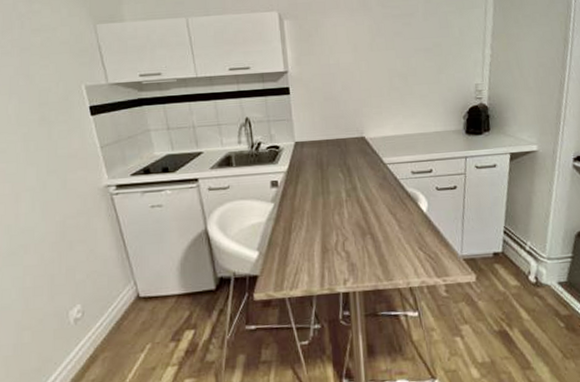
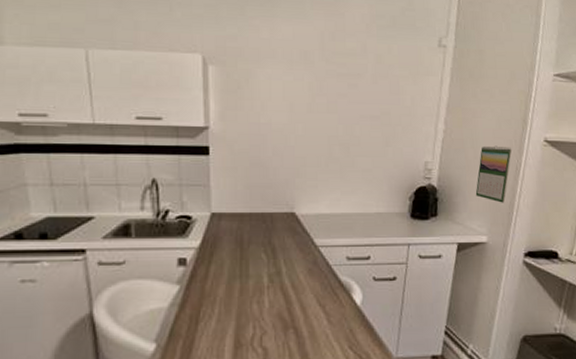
calendar: none [523,64,556,115] -> present [475,145,512,203]

